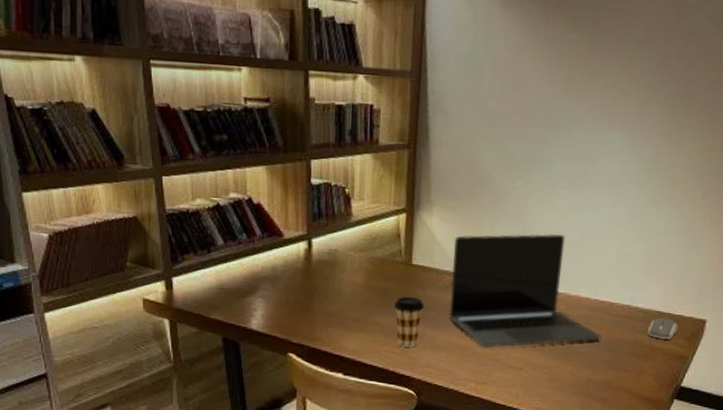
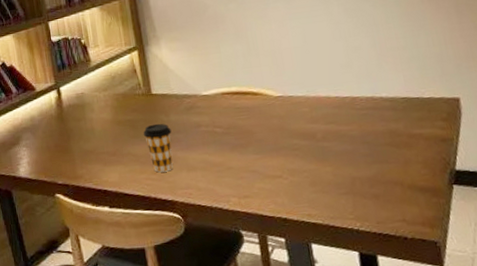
laptop: present [449,233,602,348] -> none [186,42,354,161]
computer mouse: present [647,317,678,340] -> none [399,102,432,125]

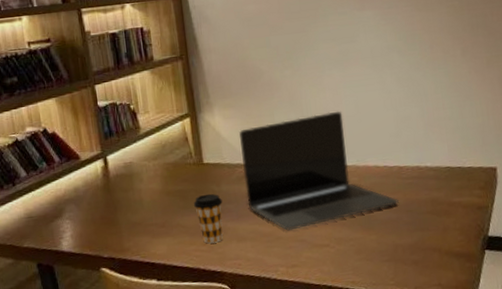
laptop: none [186,42,354,161] -> present [239,111,399,231]

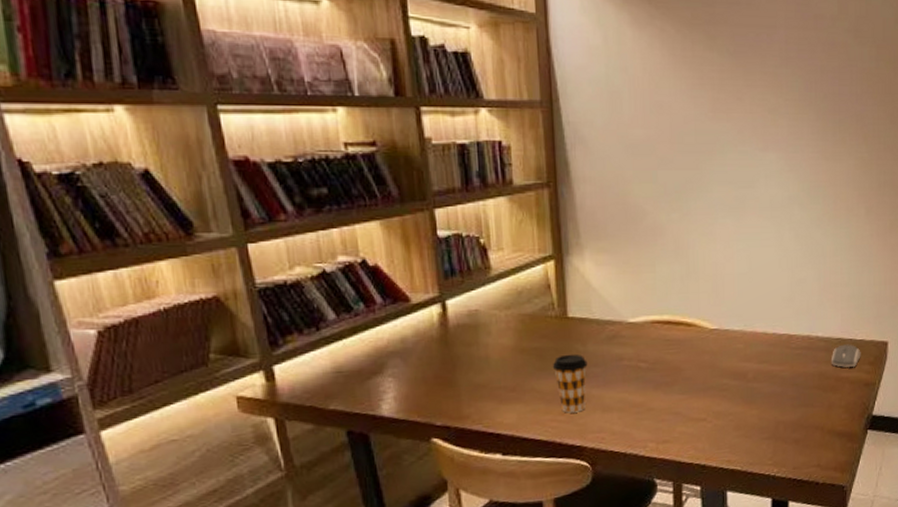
laptop: present [239,111,399,231] -> none [613,266,785,401]
computer mouse: none [441,171,471,193] -> present [831,344,861,368]

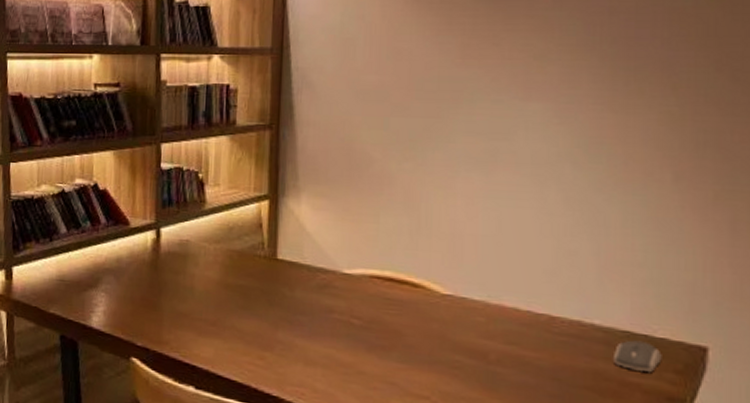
coffee cup: present [552,354,588,413] -> none [255,296,294,360]

